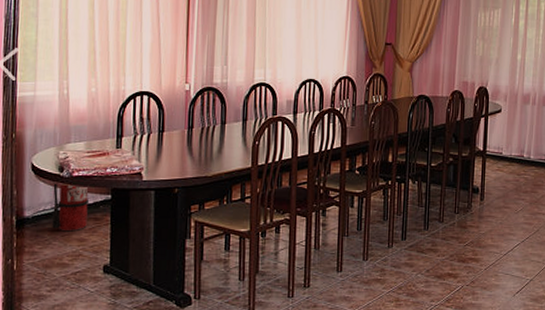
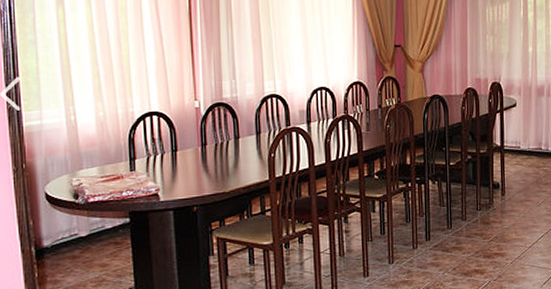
fire extinguisher: present [52,181,90,232] -> none [69,209,108,258]

